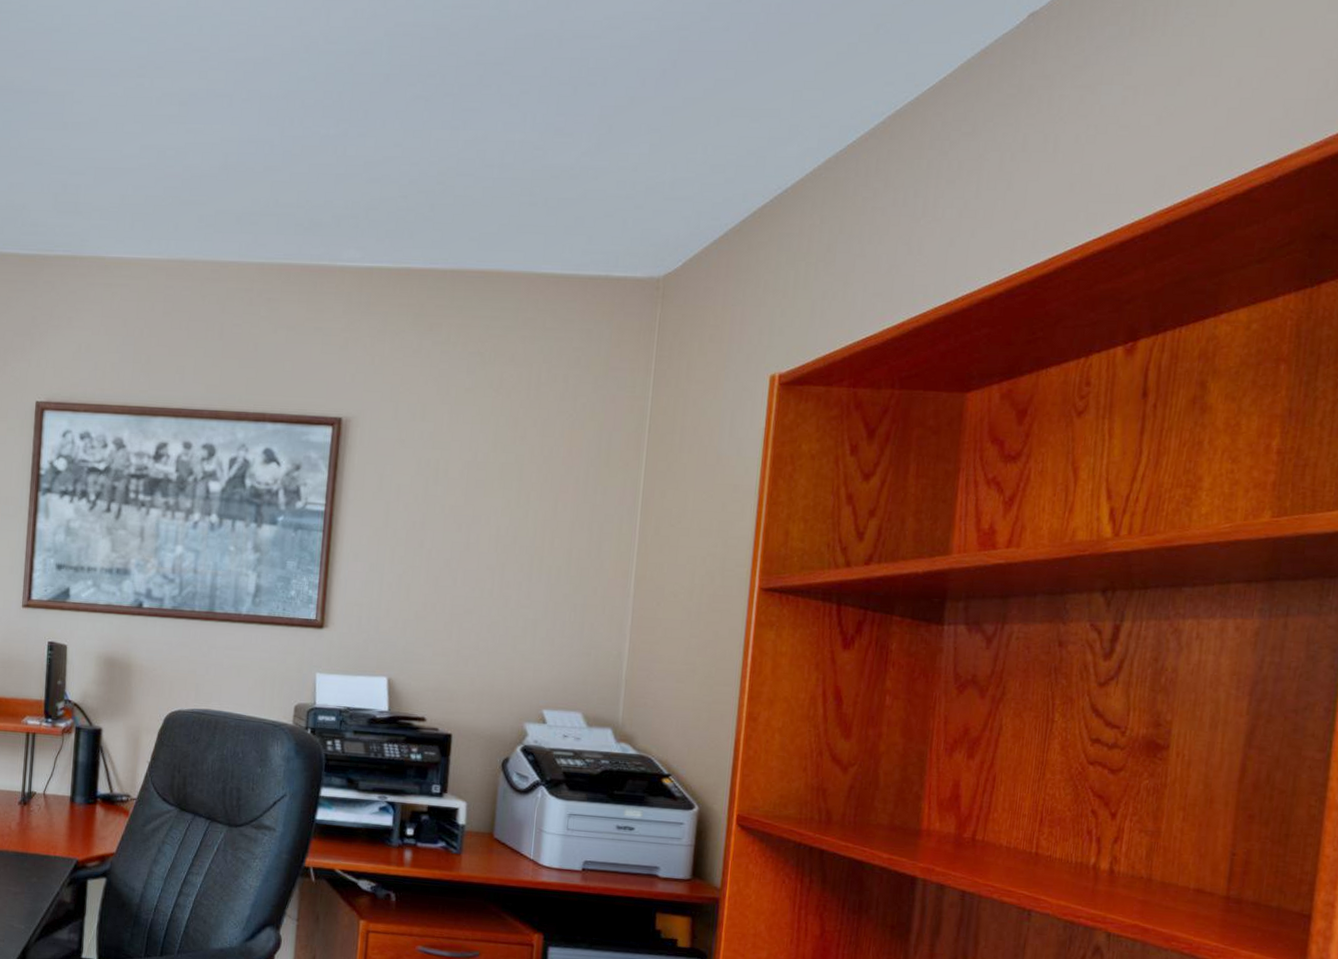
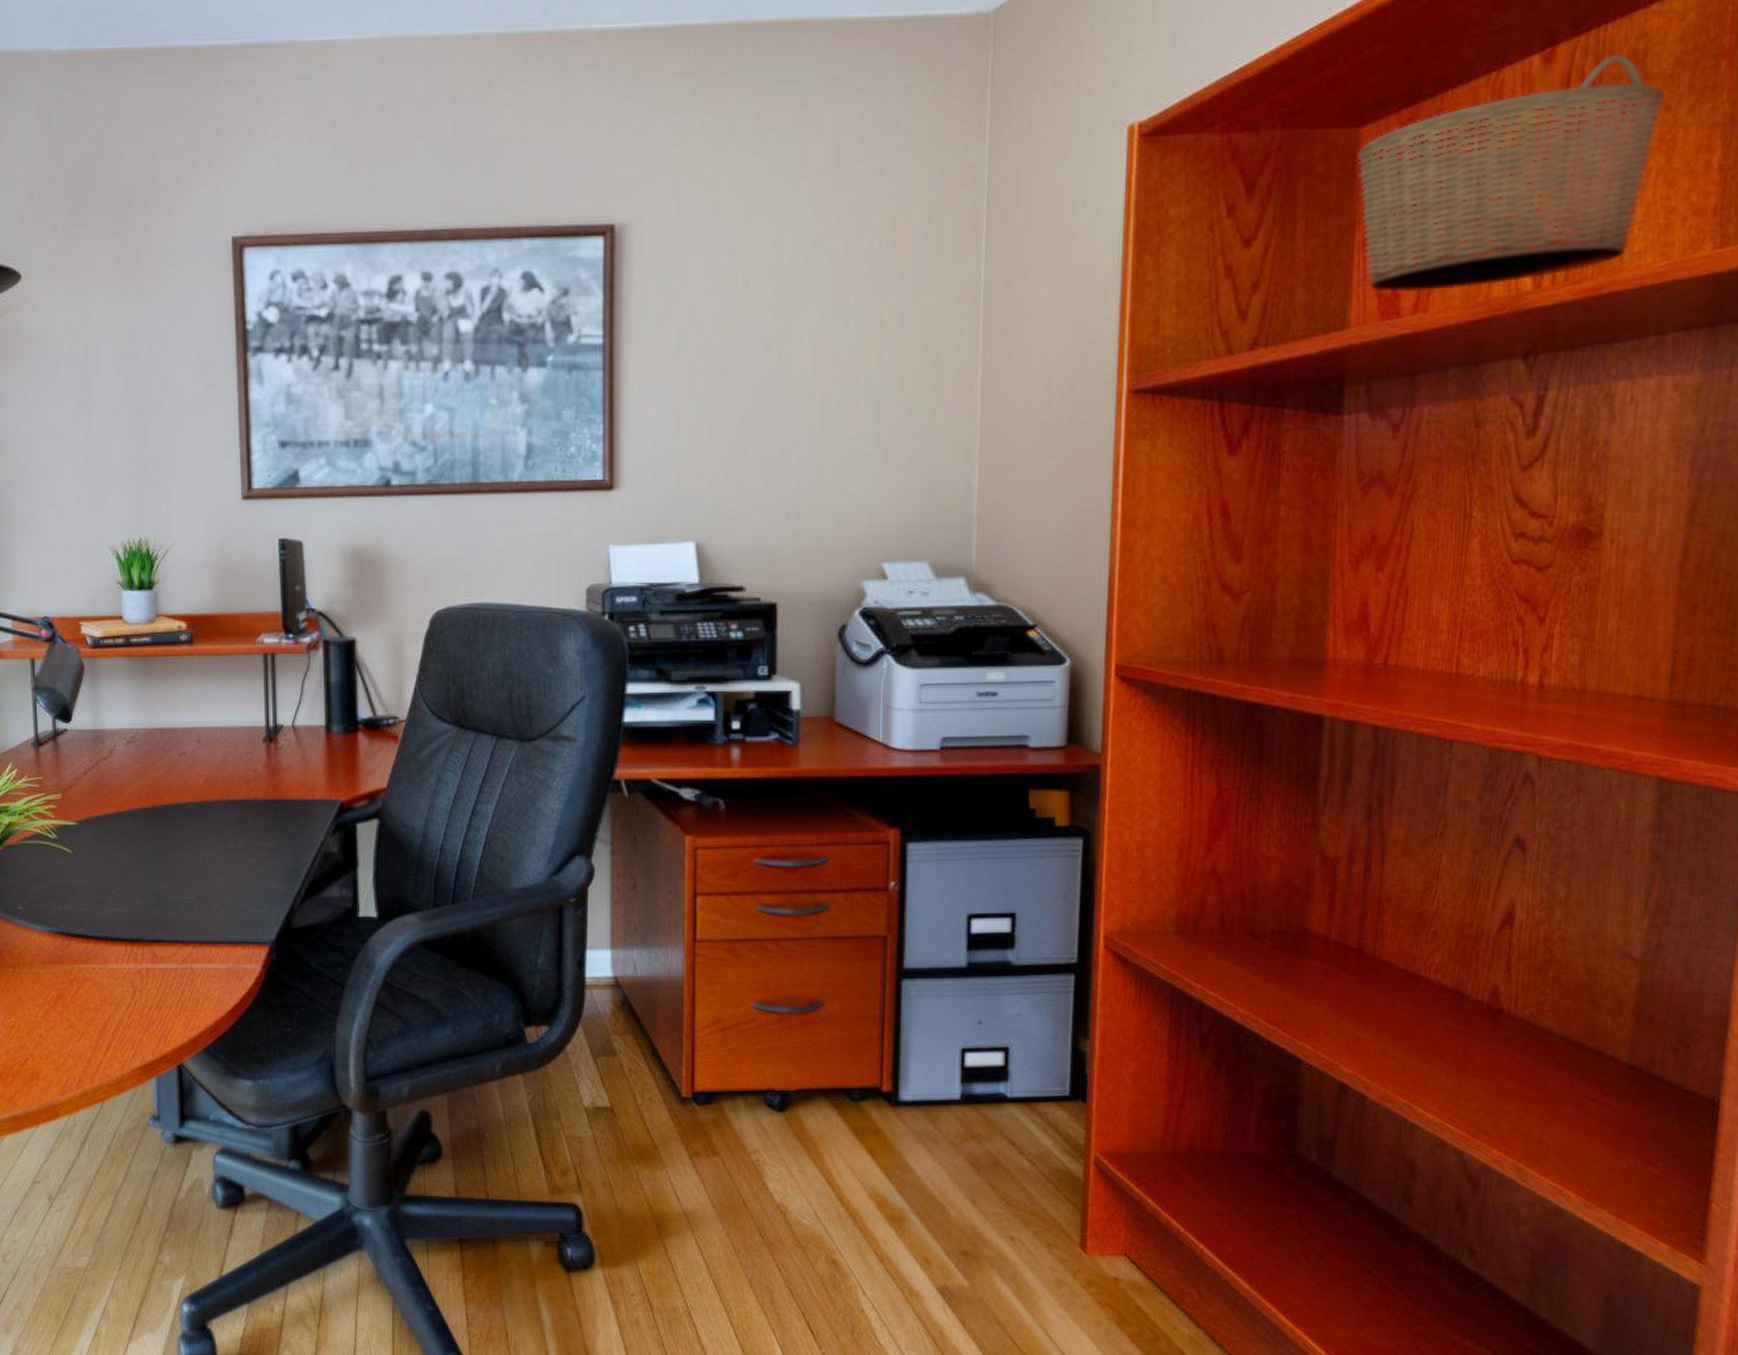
basket: none [963,352,1231,531] -> present [1357,54,1665,293]

